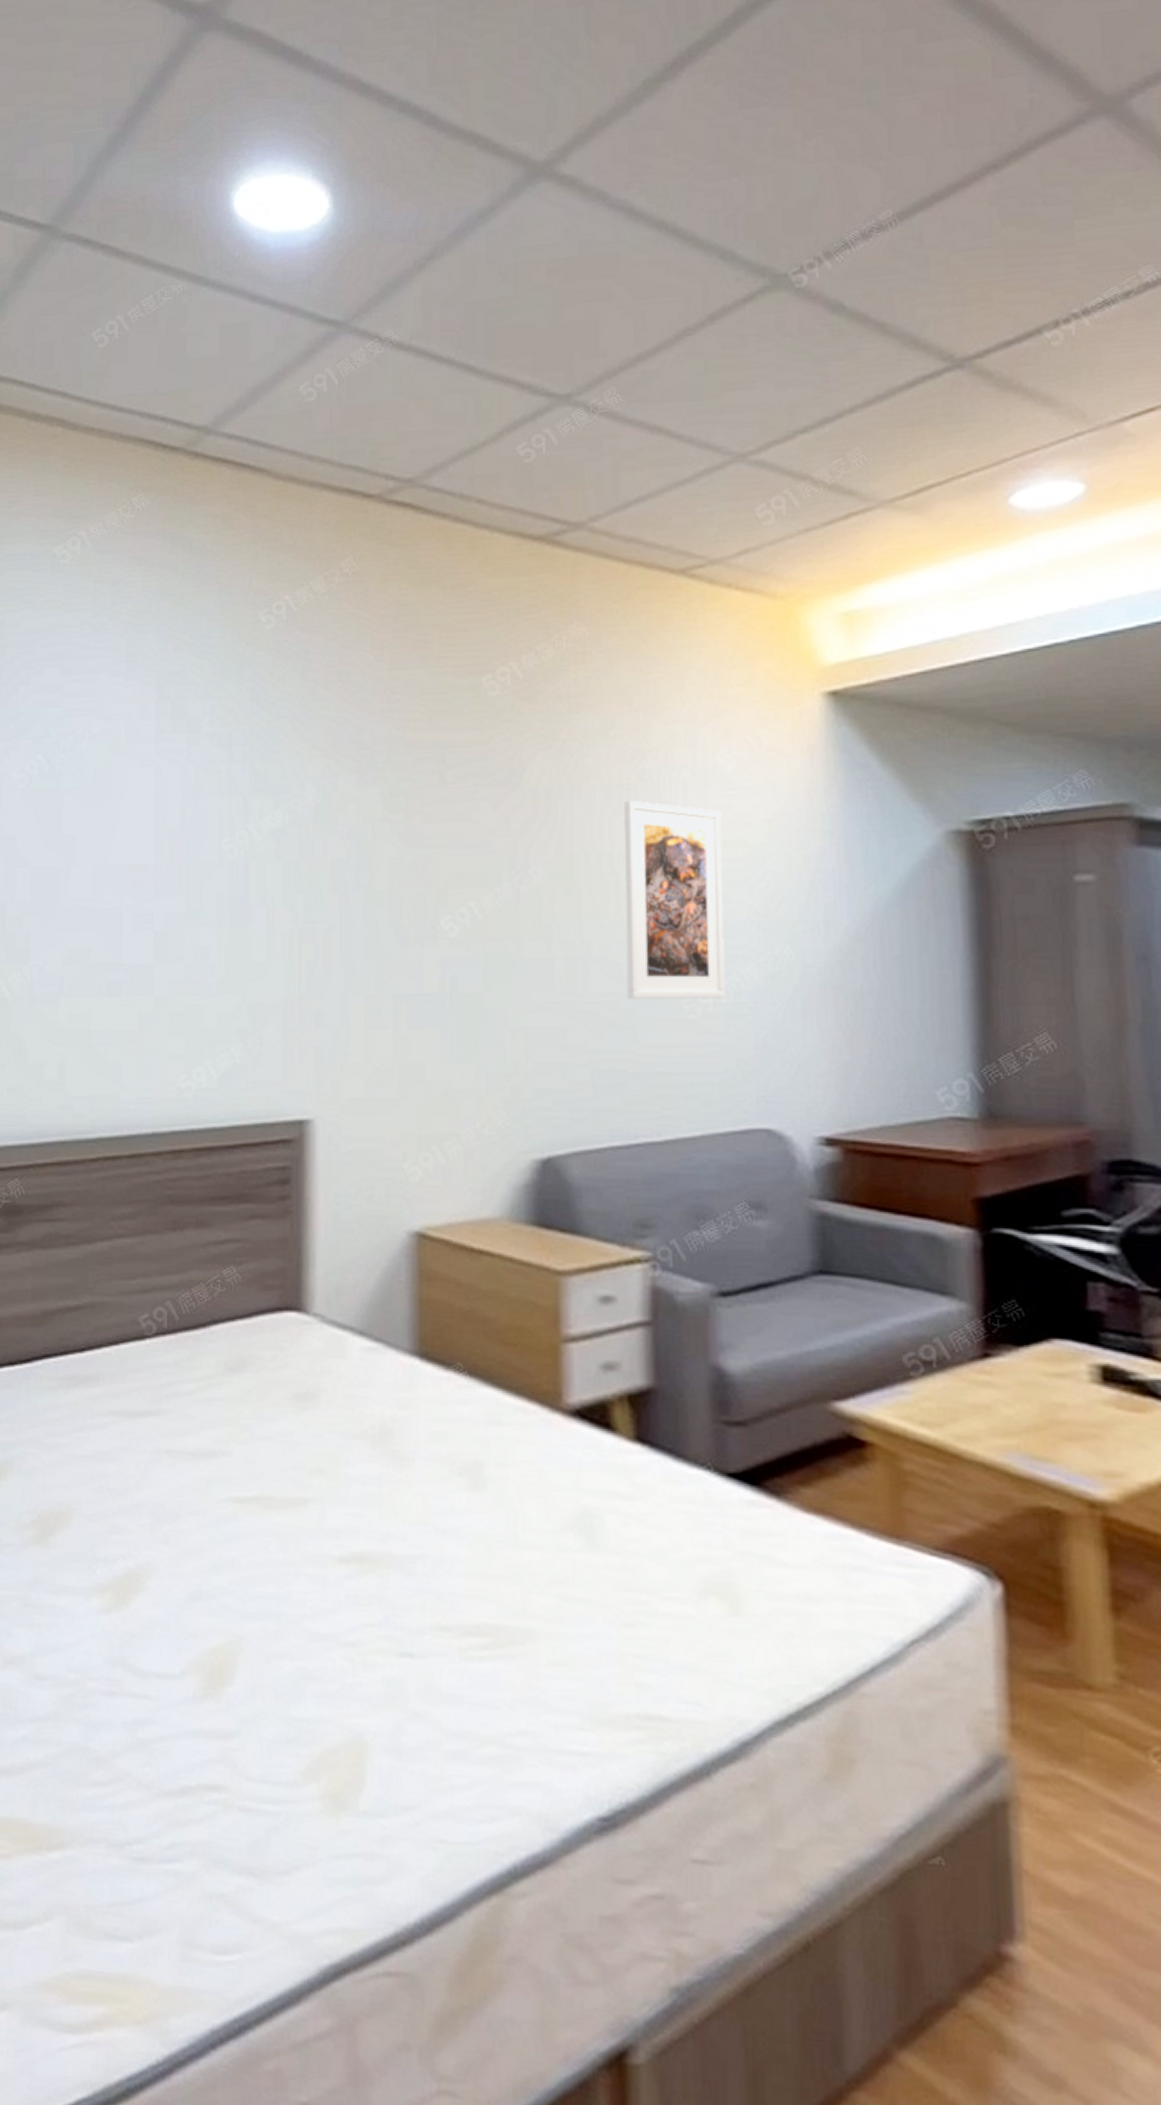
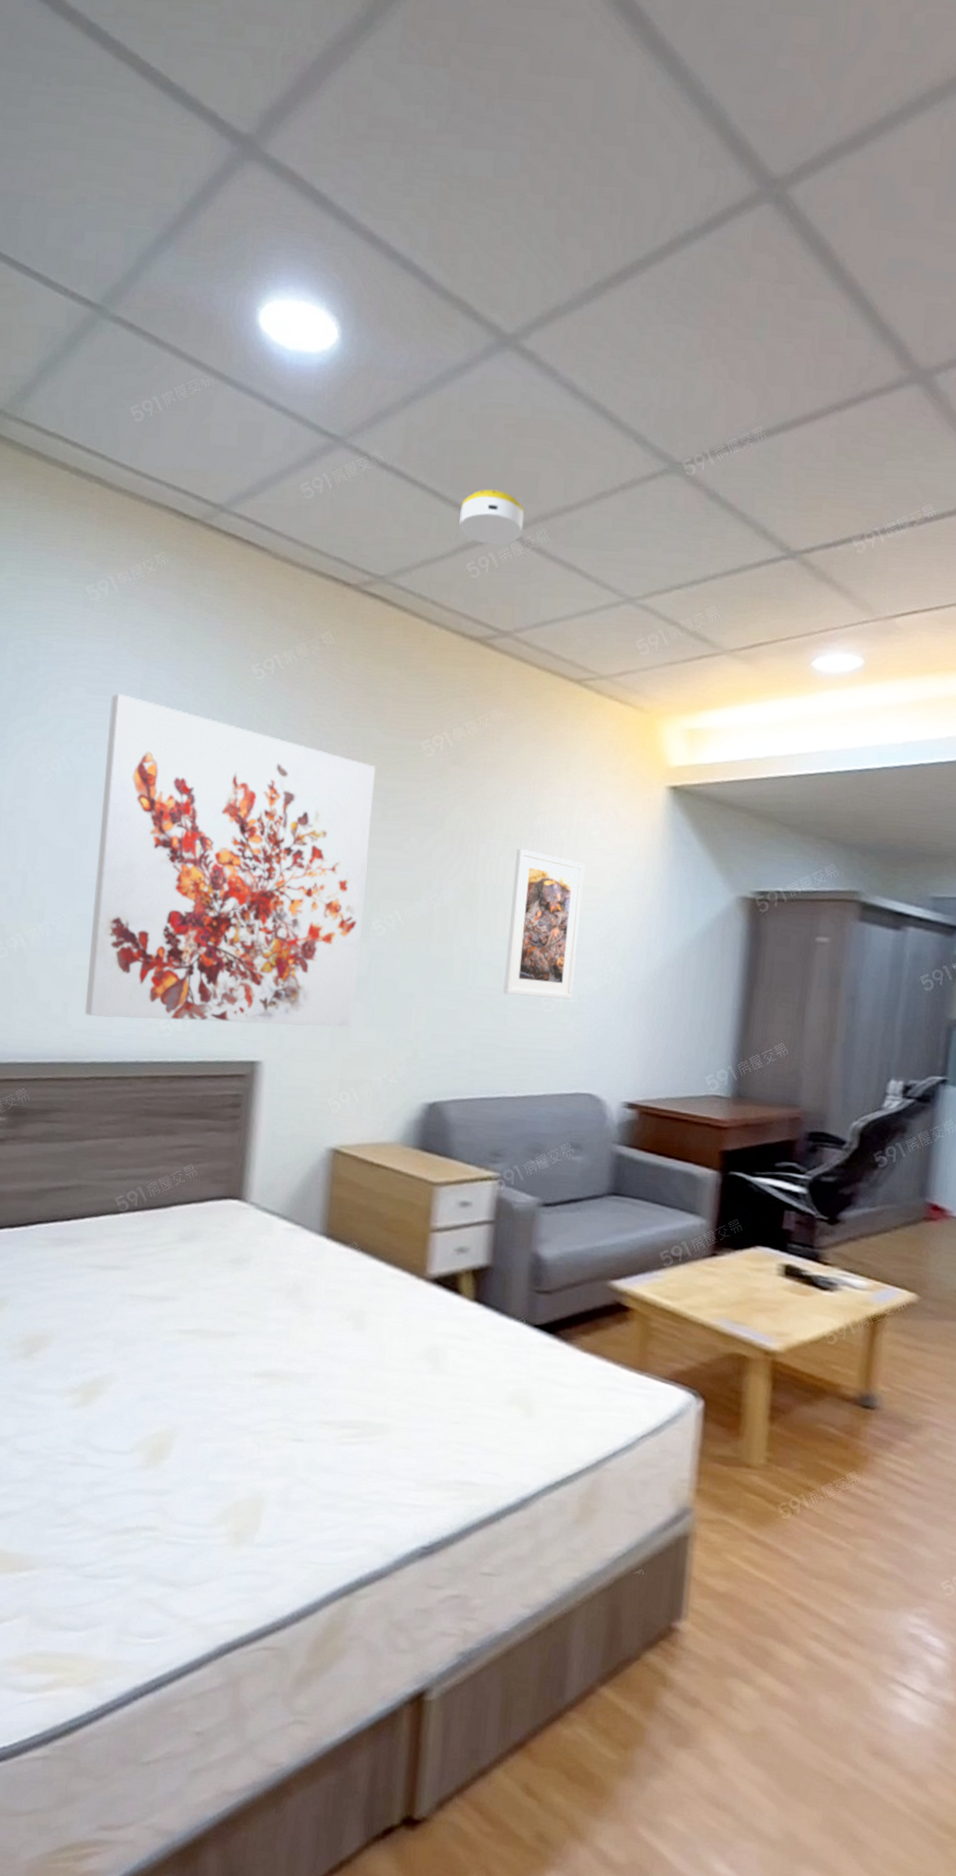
wall art: none [85,670,428,1077] -> present [84,694,376,1027]
smoke detector: none [502,349,586,419] -> present [459,489,525,545]

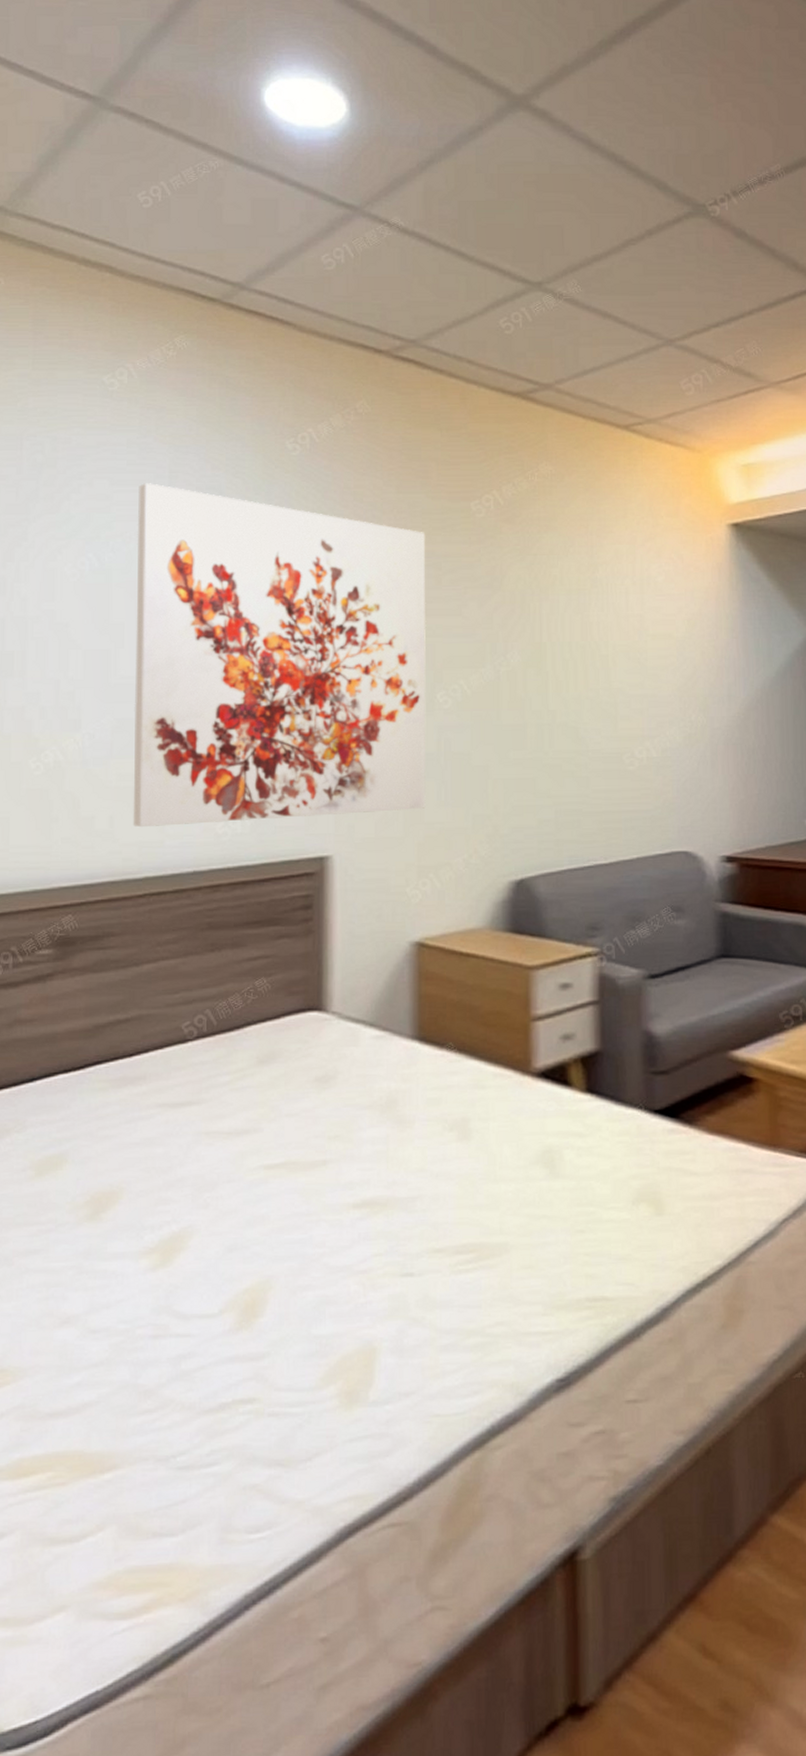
smoke detector: present [459,489,525,545] -> none [488,245,554,299]
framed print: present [503,849,585,1000] -> none [581,603,656,756]

